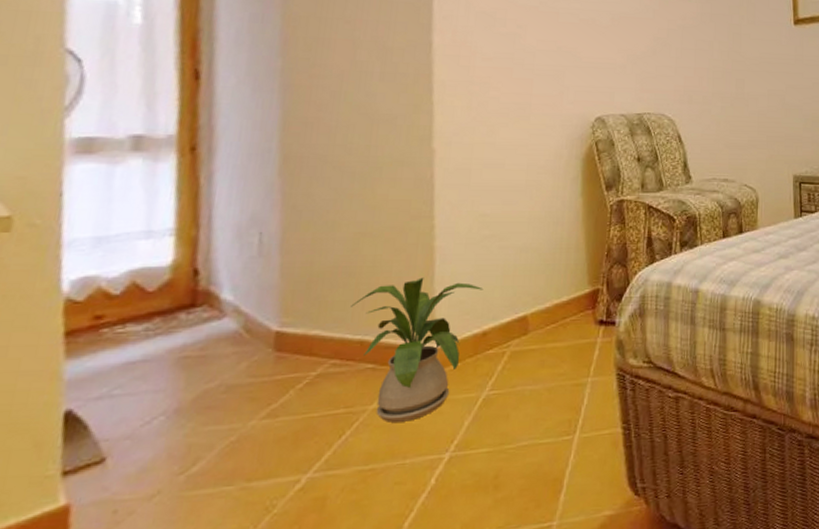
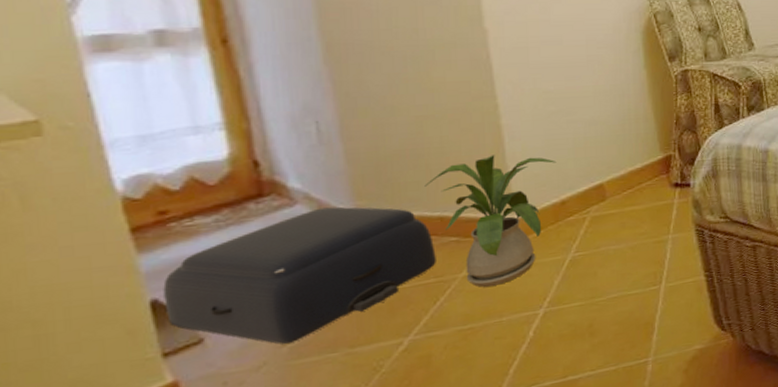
suitcase: none [76,322,350,471] -> present [163,206,436,344]

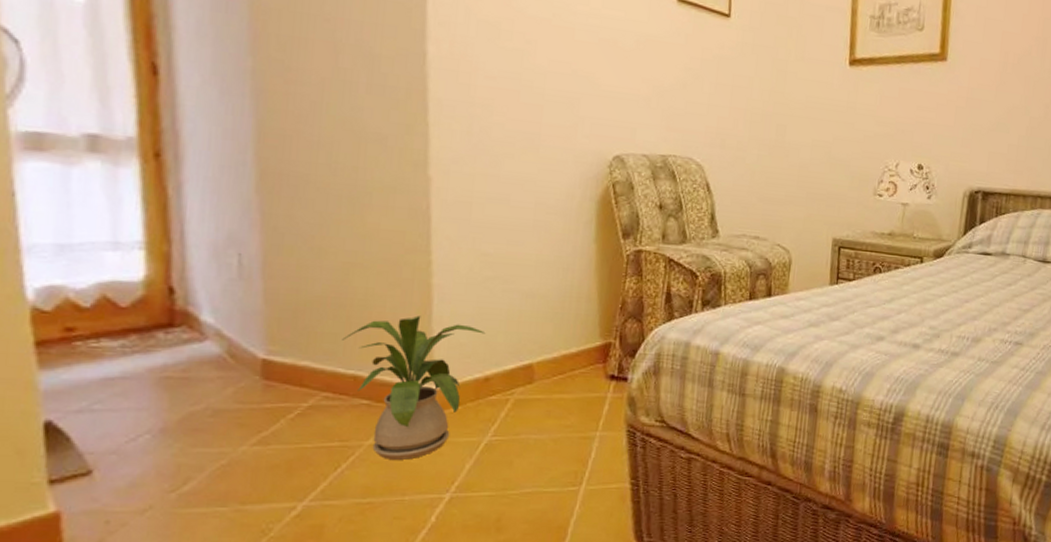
suitcase: present [163,206,436,344] -> none [58,348,344,489]

